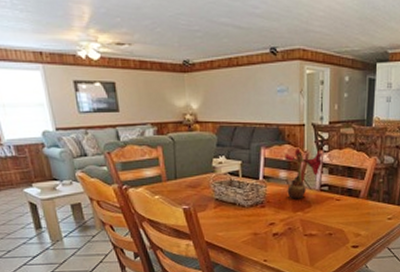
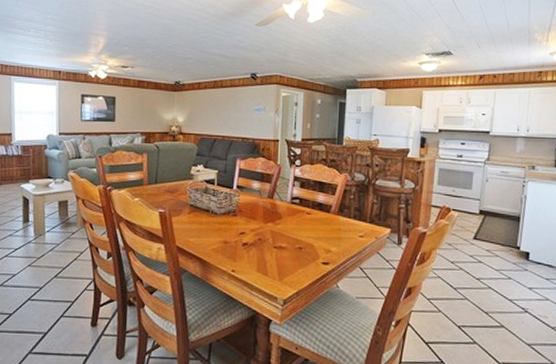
flower: present [283,147,323,199] -> none [257,160,295,210]

